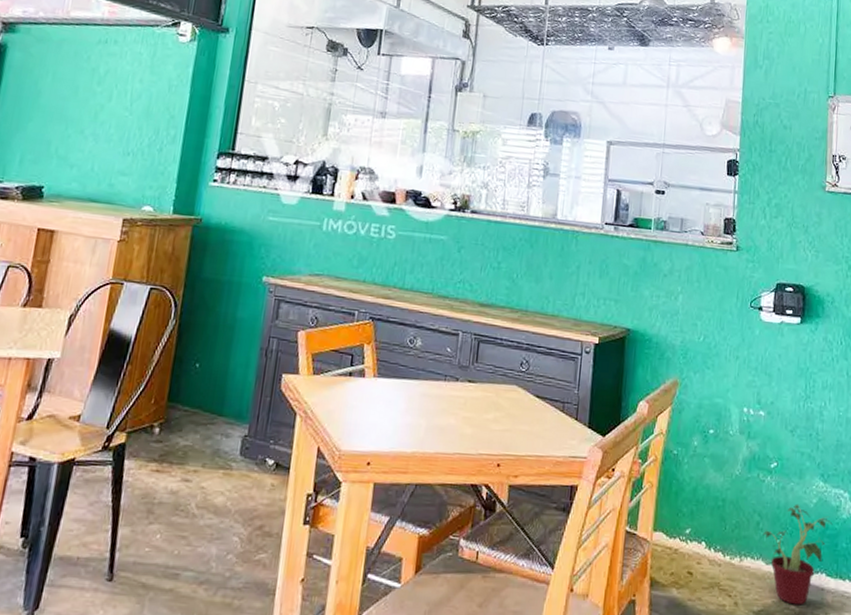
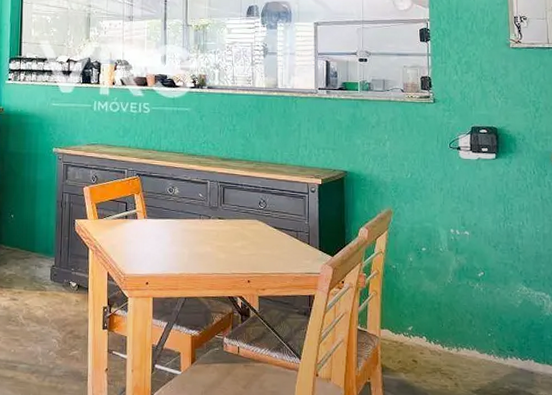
potted plant: present [763,503,833,605] -> none [476,305,538,386]

